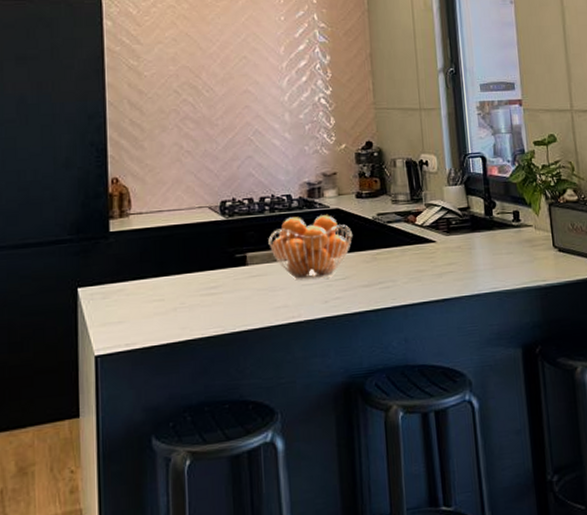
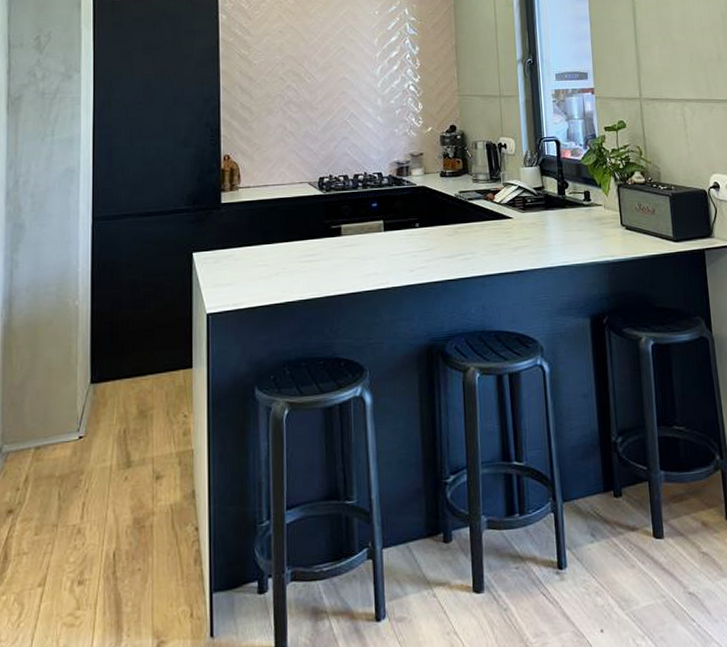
fruit basket: present [268,215,352,281] -> none [361,192,436,251]

